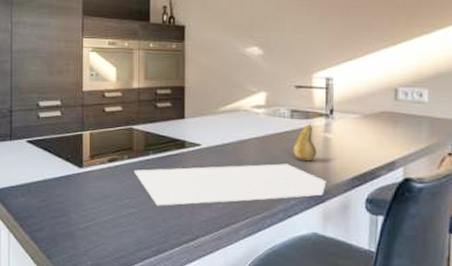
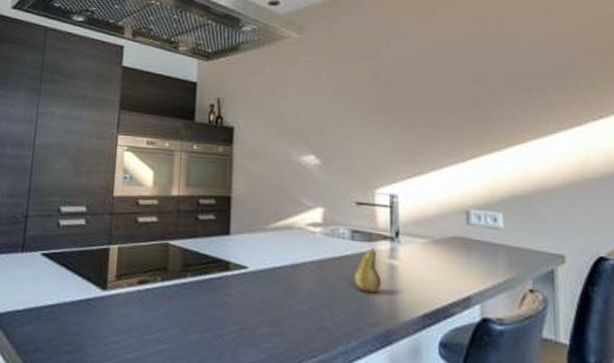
cutting board: present [133,163,327,206] -> none [167,294,393,343]

